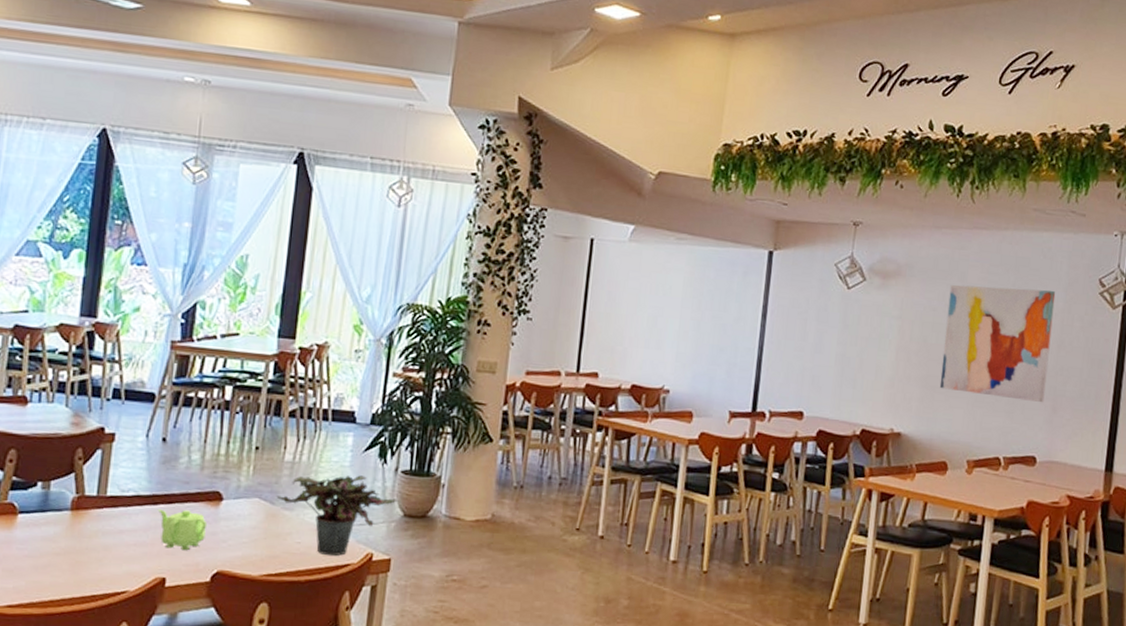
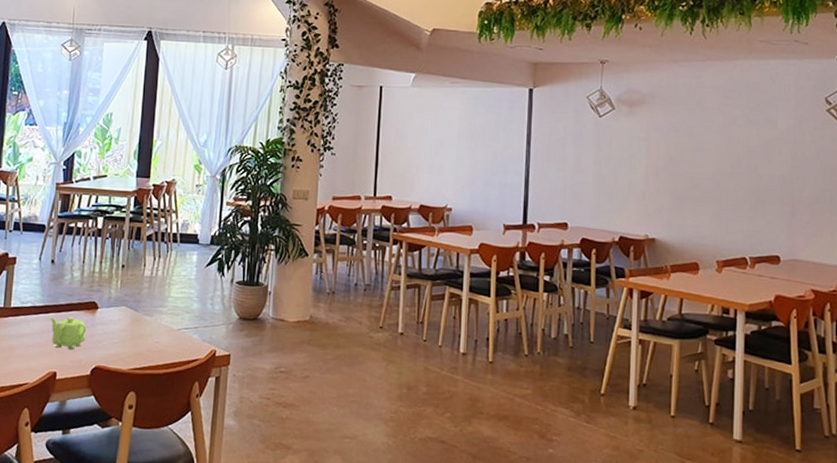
potted plant: present [276,475,398,556] -> none [139,286,234,352]
wall art: present [939,285,1056,403] -> none [686,109,786,209]

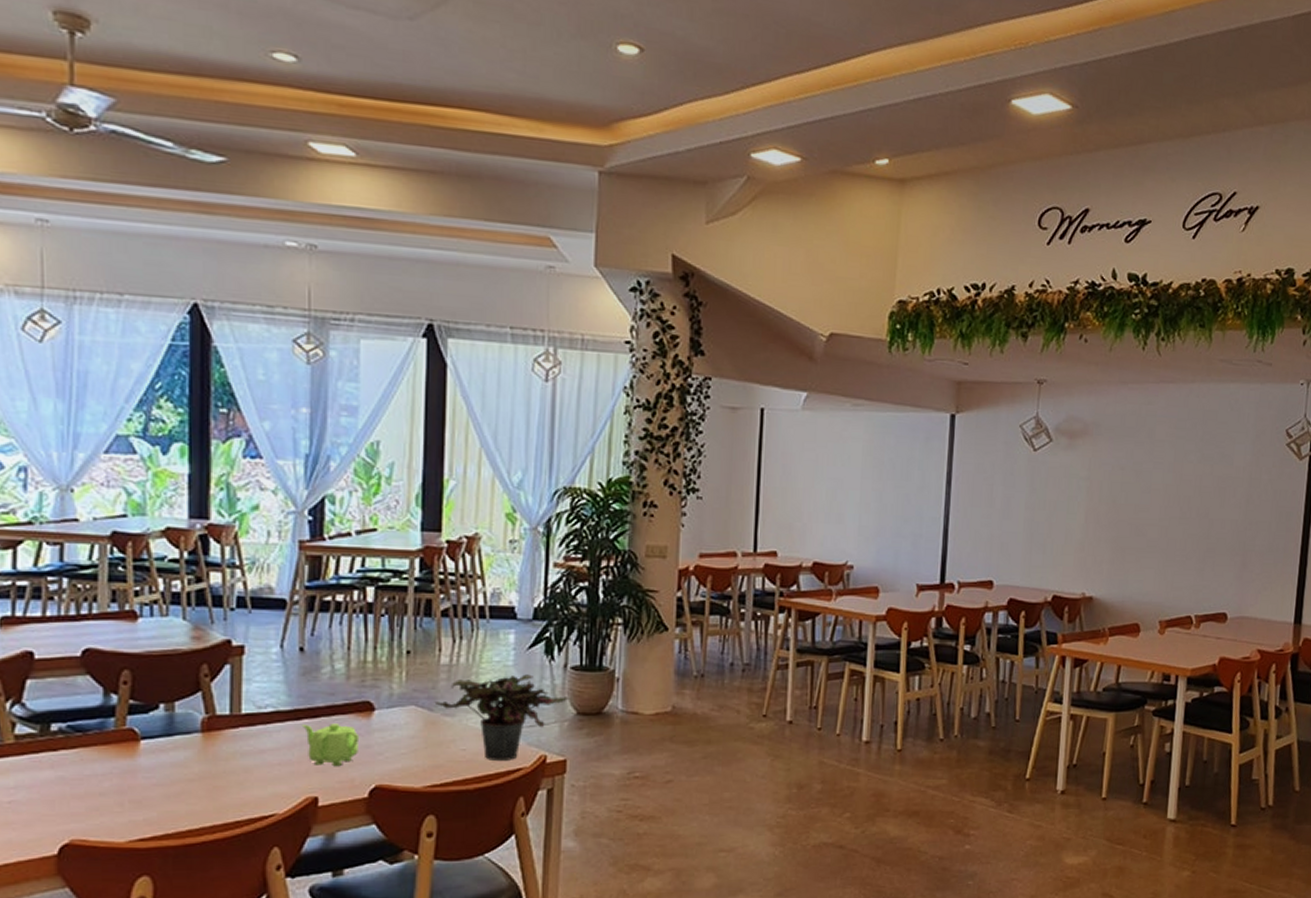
potted plant: none [139,286,234,352] -> present [434,674,569,760]

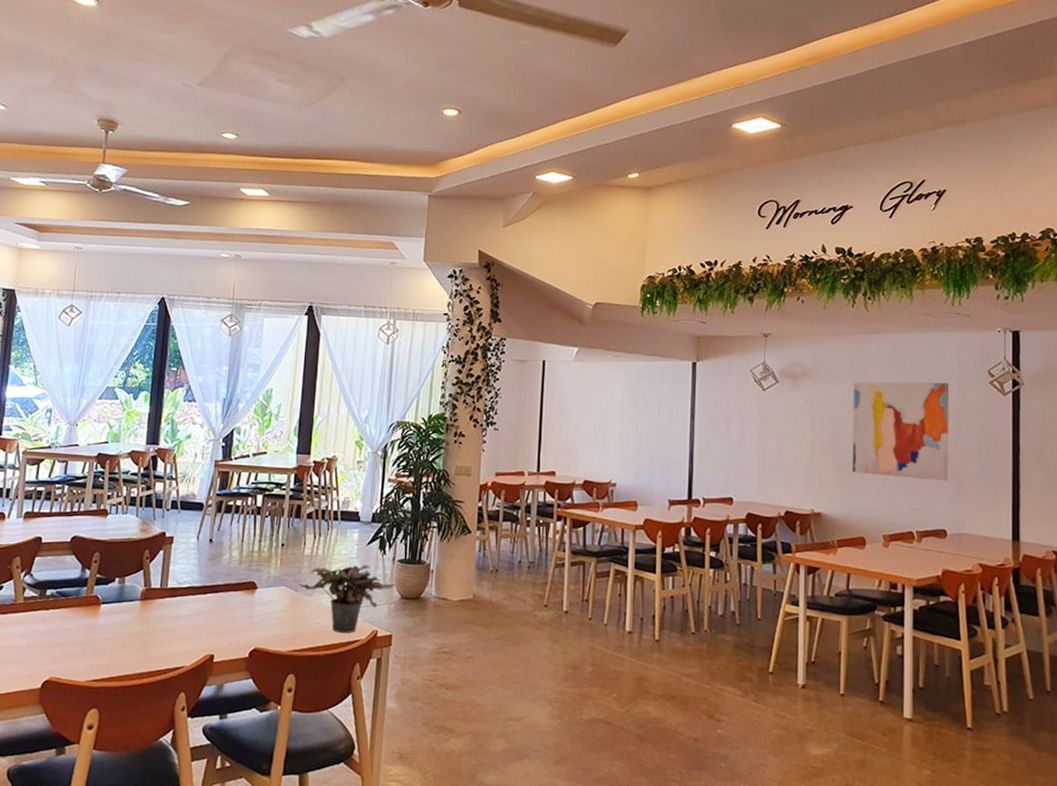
teapot: present [301,723,360,767] -> none [206,598,246,632]
wall art: none [1130,442,1244,559] -> present [852,382,949,482]

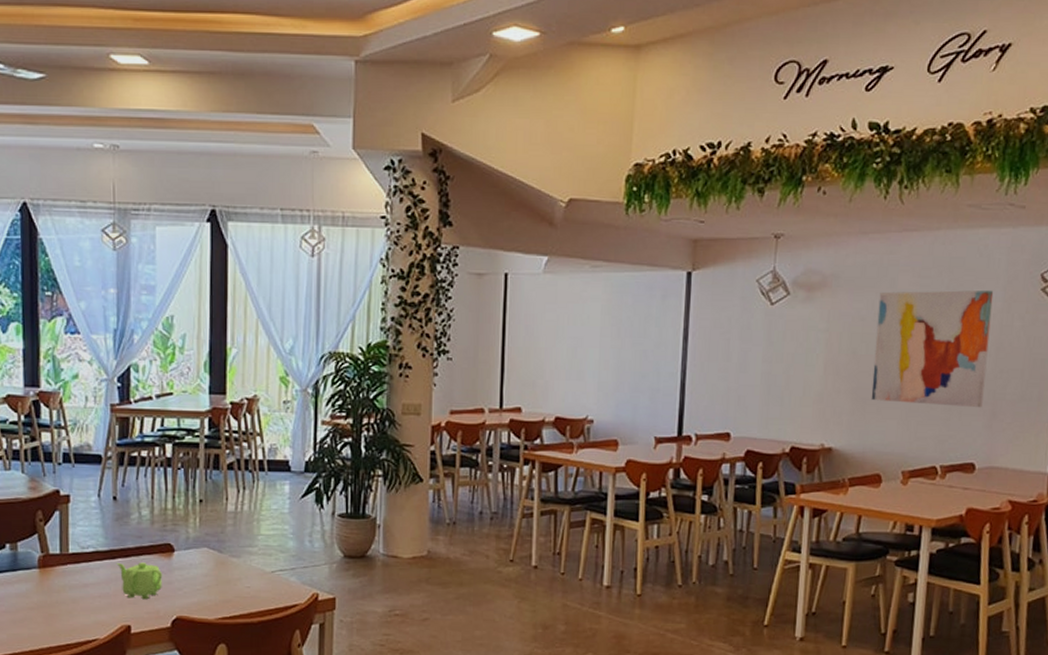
teapot: none [206,598,246,632] -> present [116,562,163,600]
potted plant: present [298,565,396,633] -> none [223,521,337,597]

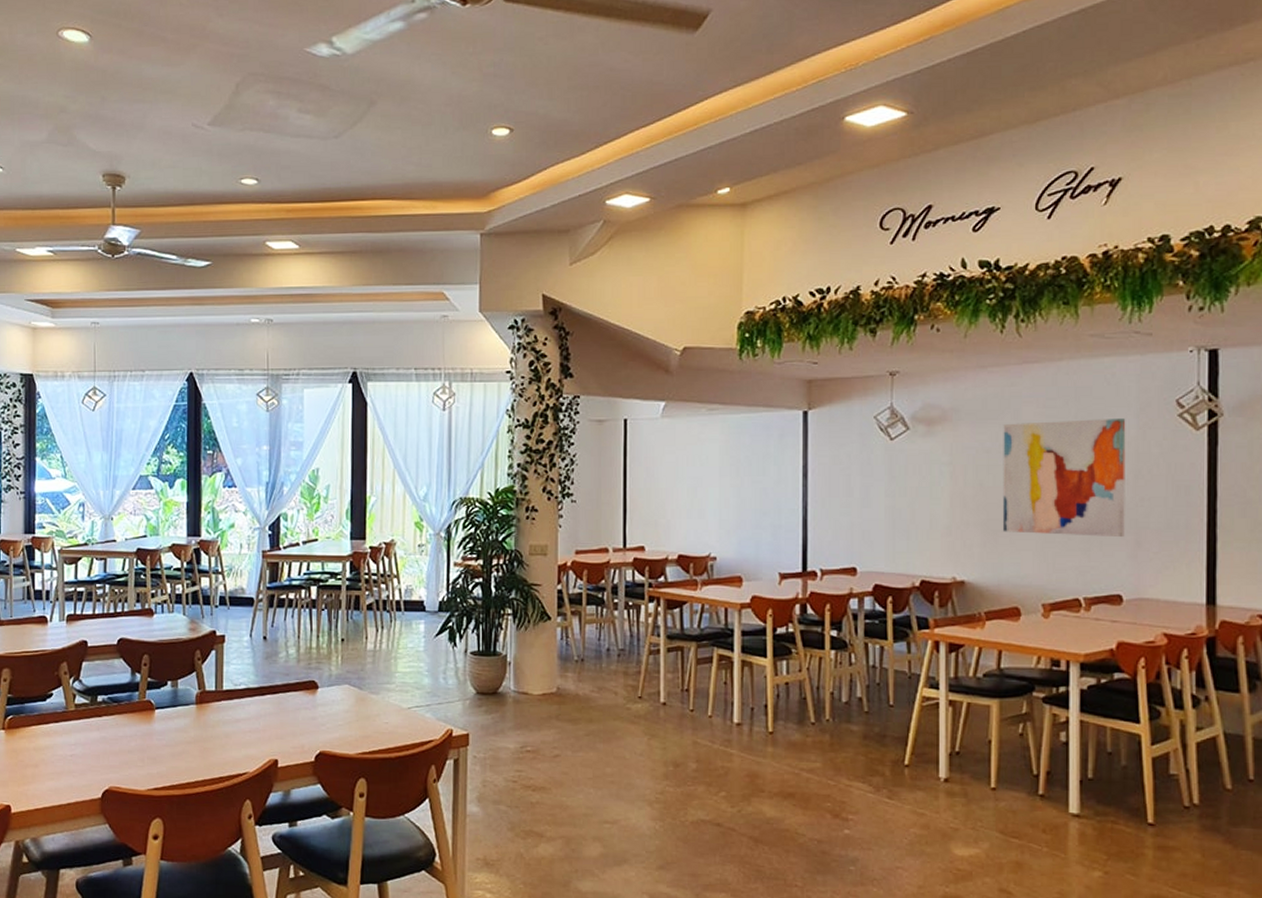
teapot: present [116,562,163,600] -> none [265,699,308,735]

